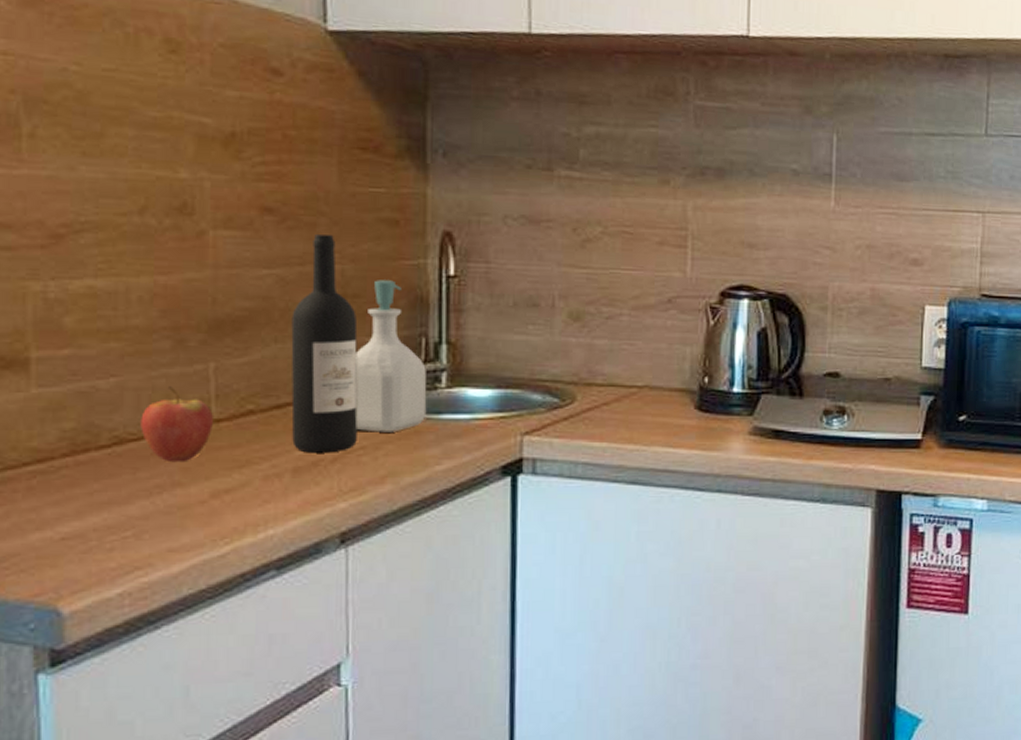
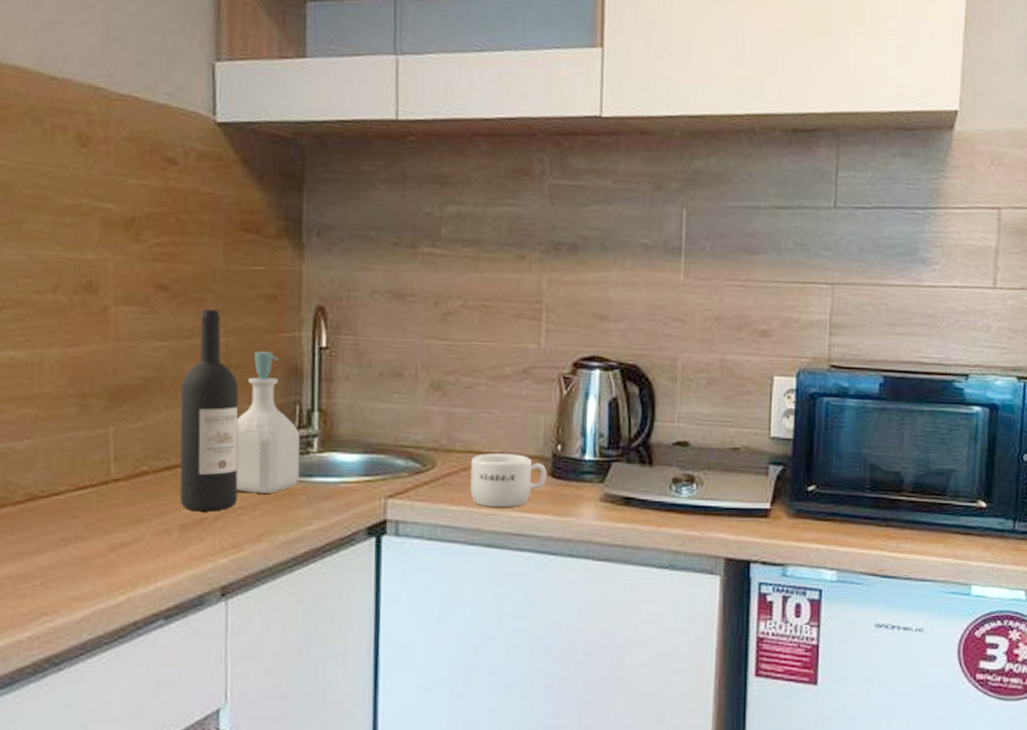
fruit: present [140,386,214,463] -> none [50,448,113,518]
mug: none [613,387,693,444] -> present [470,453,547,508]

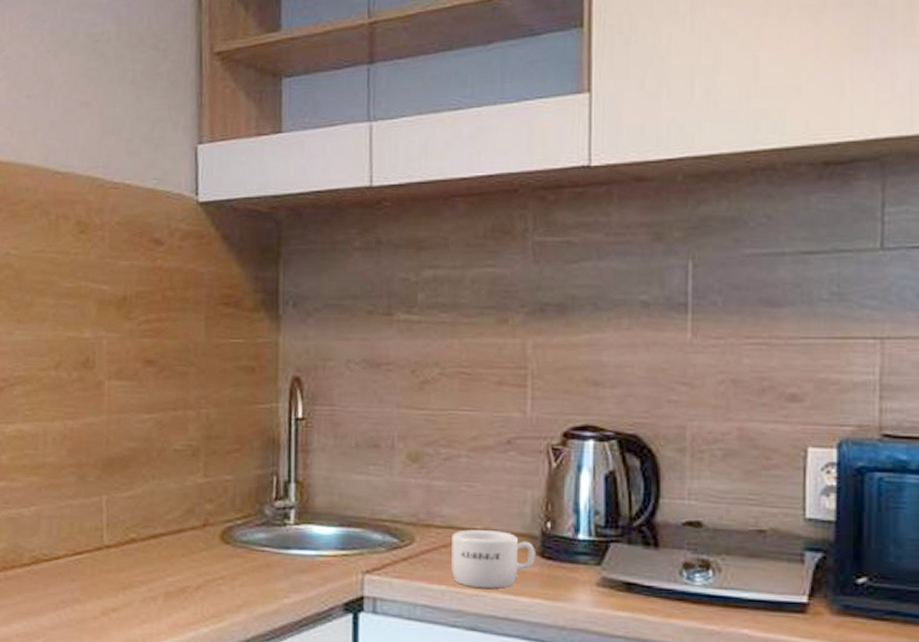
wine bottle: present [180,310,239,512] -> none [165,382,219,581]
soap bottle: present [236,351,300,494] -> none [216,423,277,565]

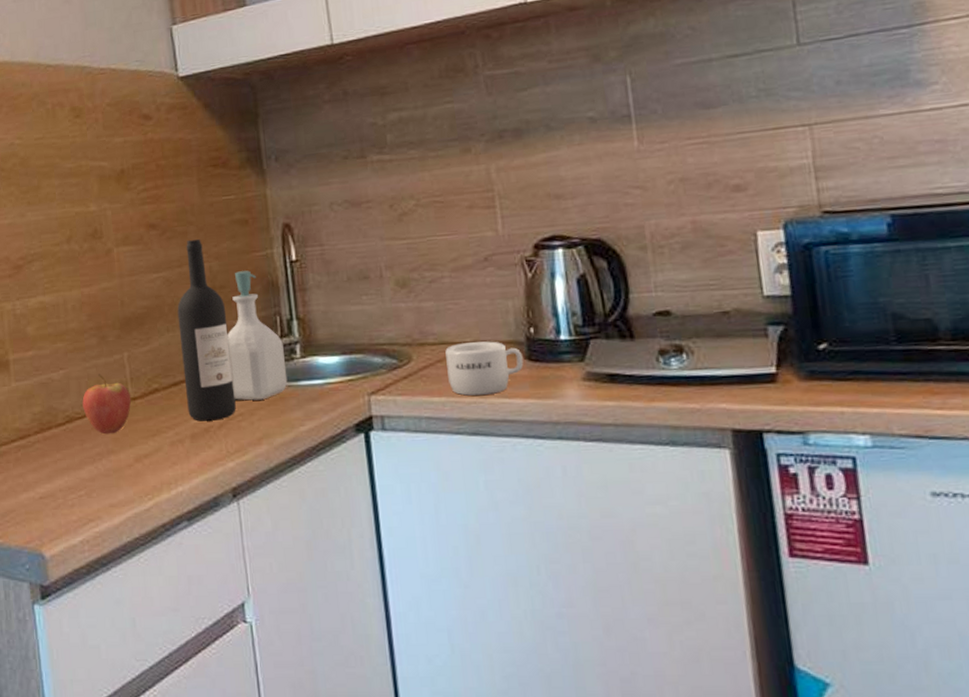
fruit: none [51,515,105,582] -> present [82,374,132,435]
wine bottle: none [165,382,219,581] -> present [177,239,236,421]
soap bottle: none [216,423,277,565] -> present [227,270,288,401]

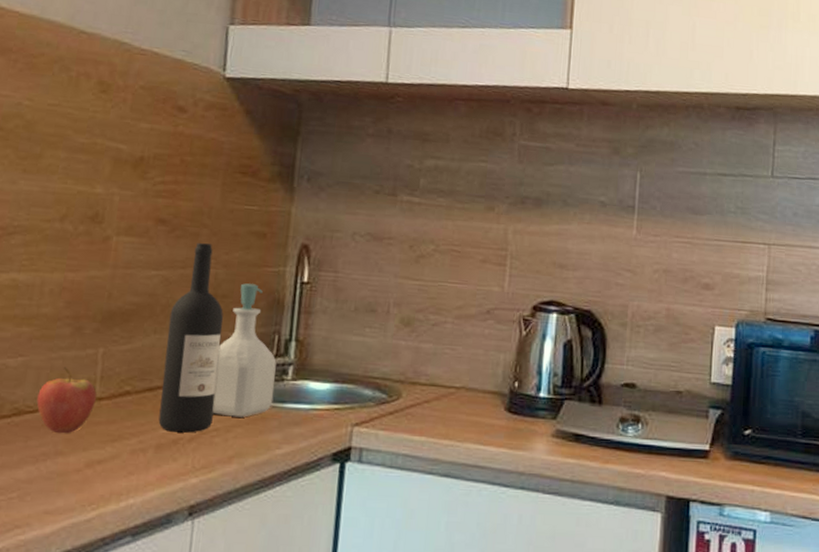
mug: present [445,341,524,396] -> none [431,387,504,440]

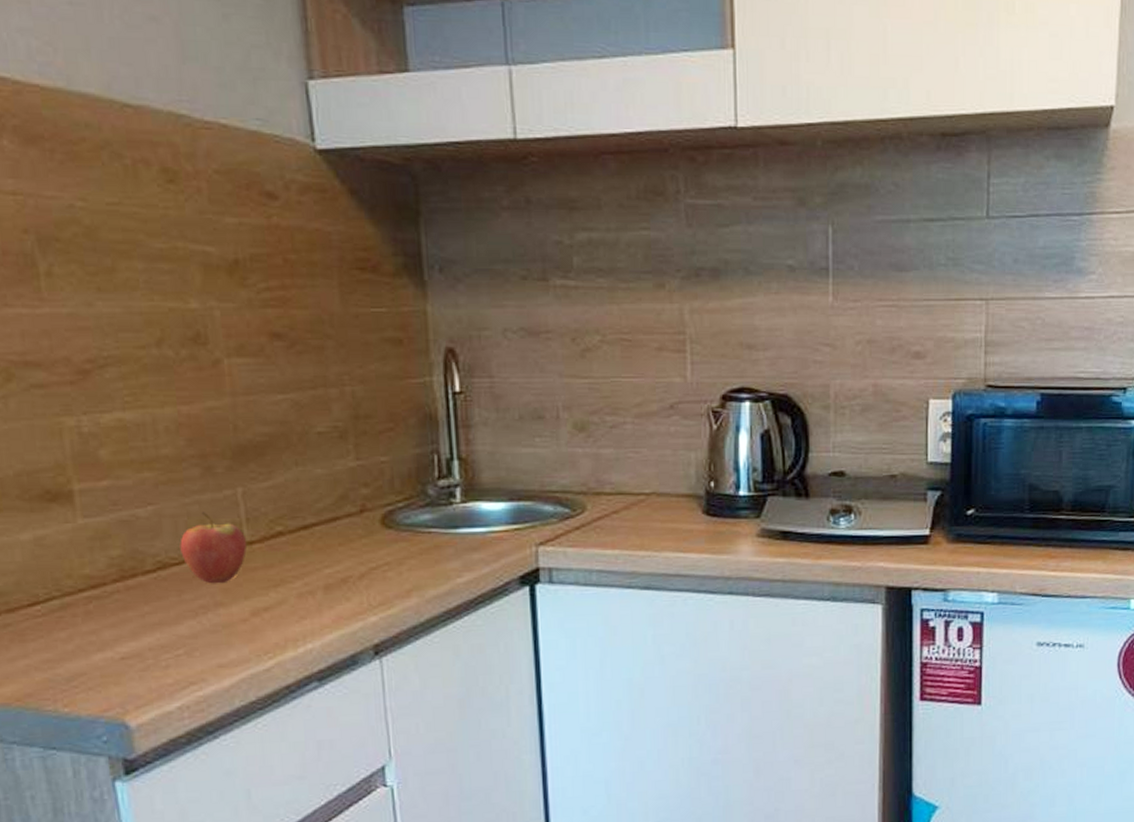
wine bottle: present [158,243,224,433] -> none [309,357,381,571]
soap bottle: present [212,283,277,417] -> none [372,399,445,548]

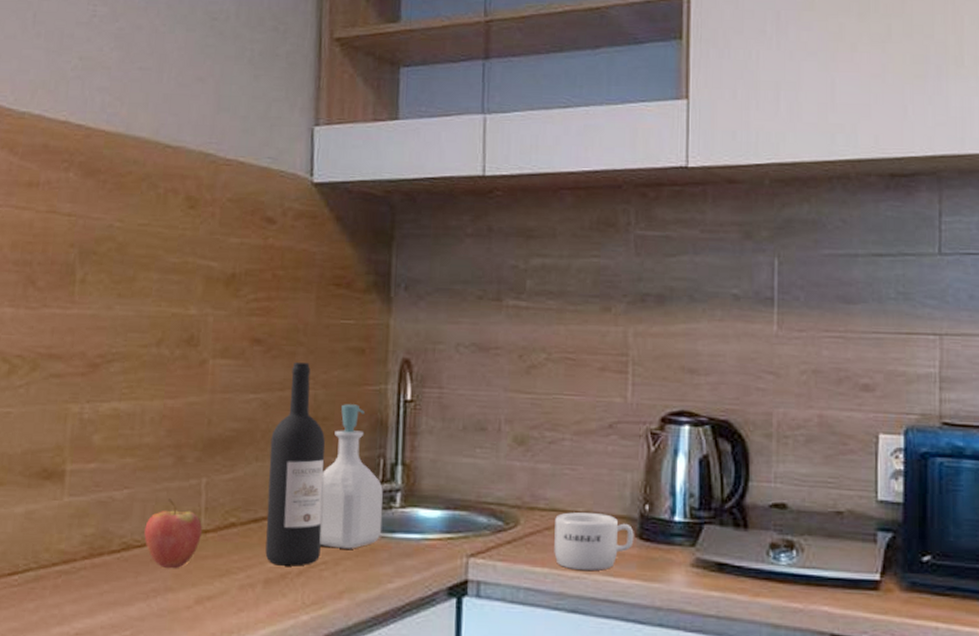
wine bottle: none [309,357,381,571] -> present [265,363,326,566]
soap bottle: none [372,399,445,548] -> present [319,404,383,549]
mug: none [622,493,701,550] -> present [554,512,634,572]

